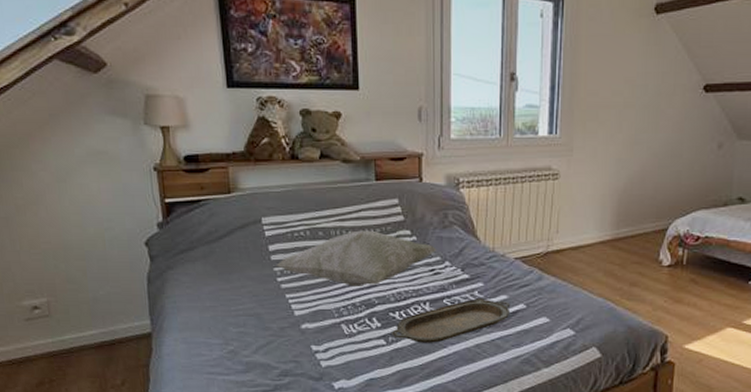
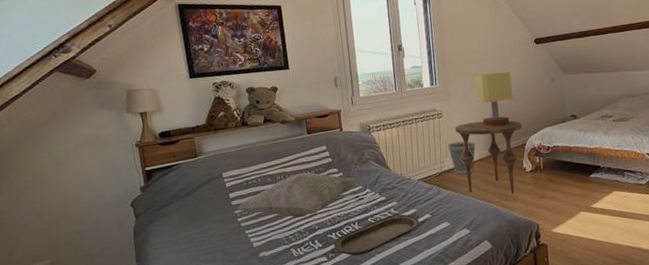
wastebasket: none [560,215,600,258] -> present [447,141,477,174]
side table: none [574,191,667,293] -> present [455,120,523,194]
table lamp: none [609,126,662,200] -> present [474,72,513,127]

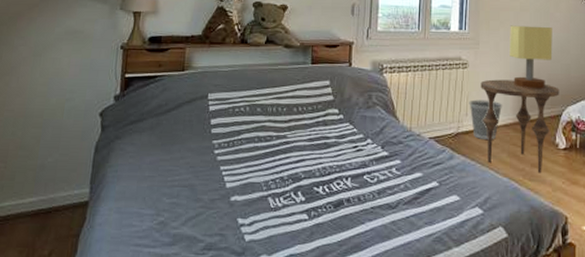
decorative pillow: present [236,172,359,218] -> none [215,108,361,161]
serving tray: present [331,213,420,256] -> none [314,174,425,219]

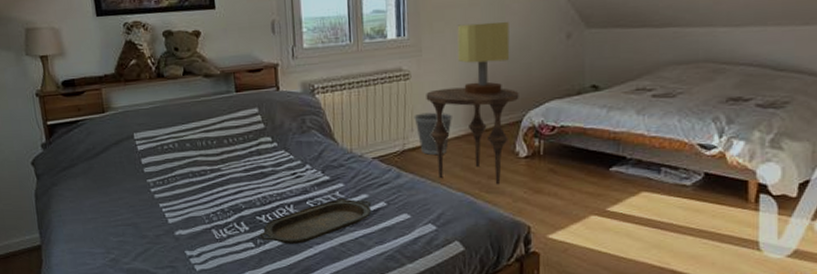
serving tray: none [314,174,425,219] -> present [259,197,372,244]

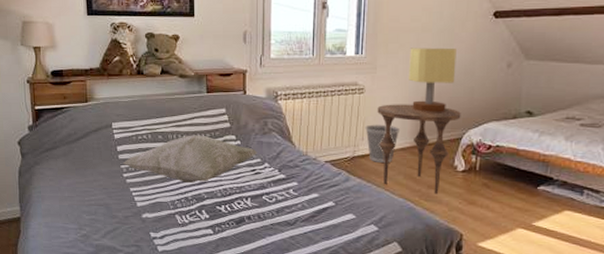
decorative pillow: none [149,139,297,193] -> present [122,135,258,183]
serving tray: present [259,197,372,244] -> none [218,195,321,234]

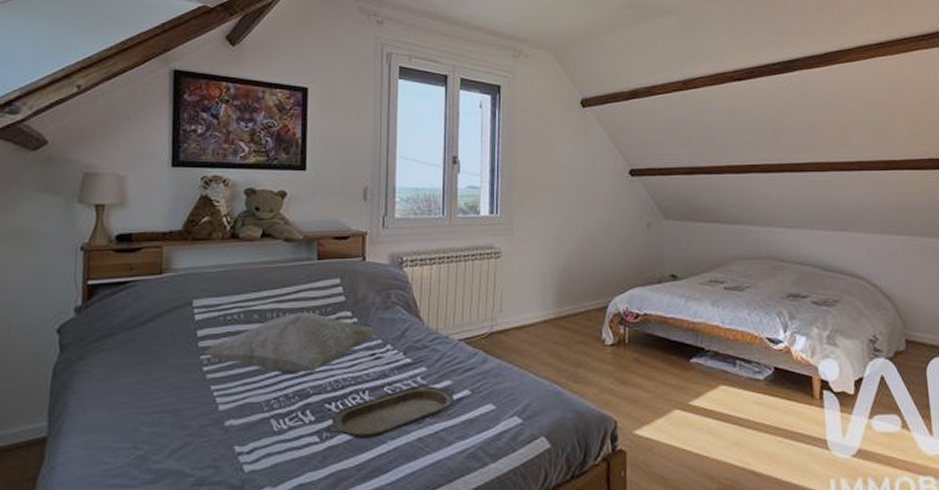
serving tray: none [218,195,321,234] -> present [326,383,455,439]
wastebasket: present [365,124,401,163] -> none [503,293,542,338]
side table: present [377,104,461,194] -> none [516,269,605,374]
table lamp: present [409,47,457,112] -> none [547,207,597,278]

